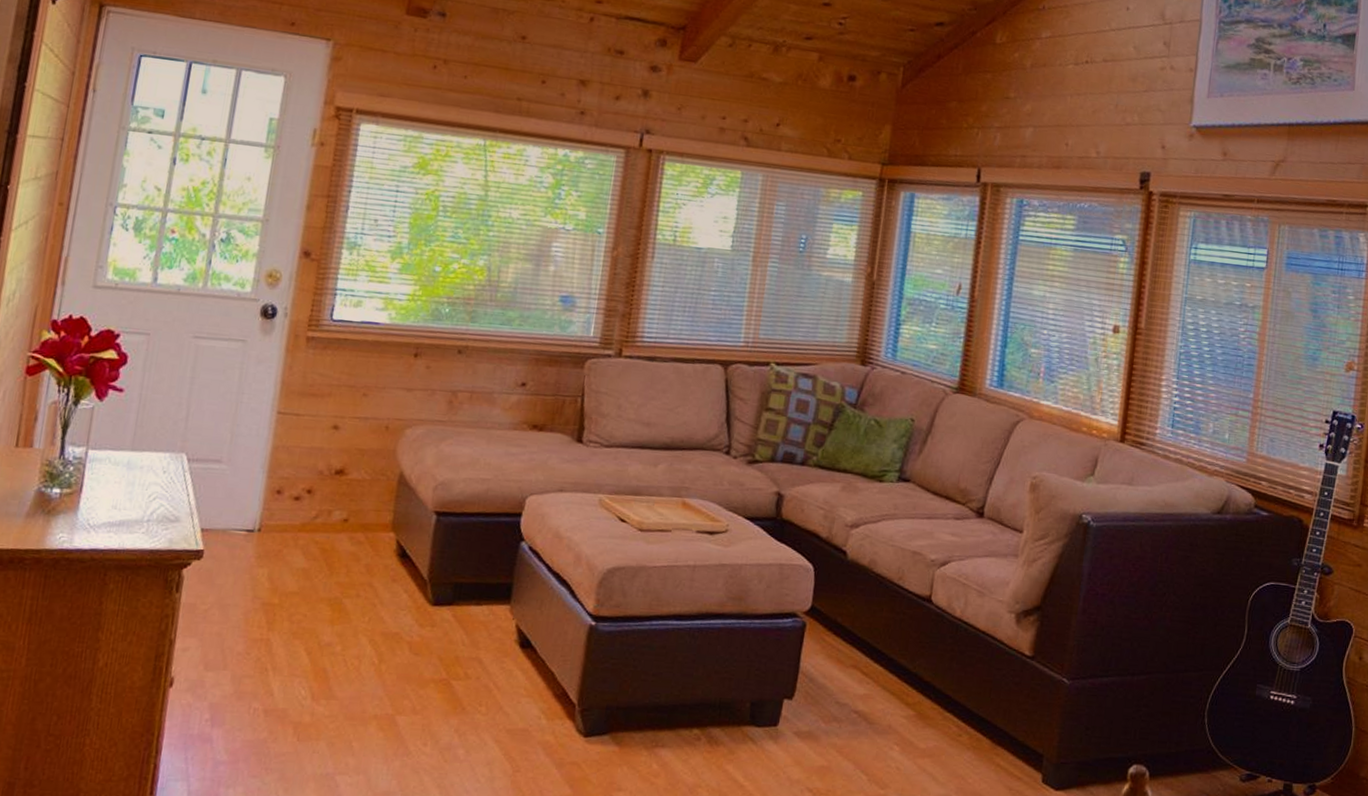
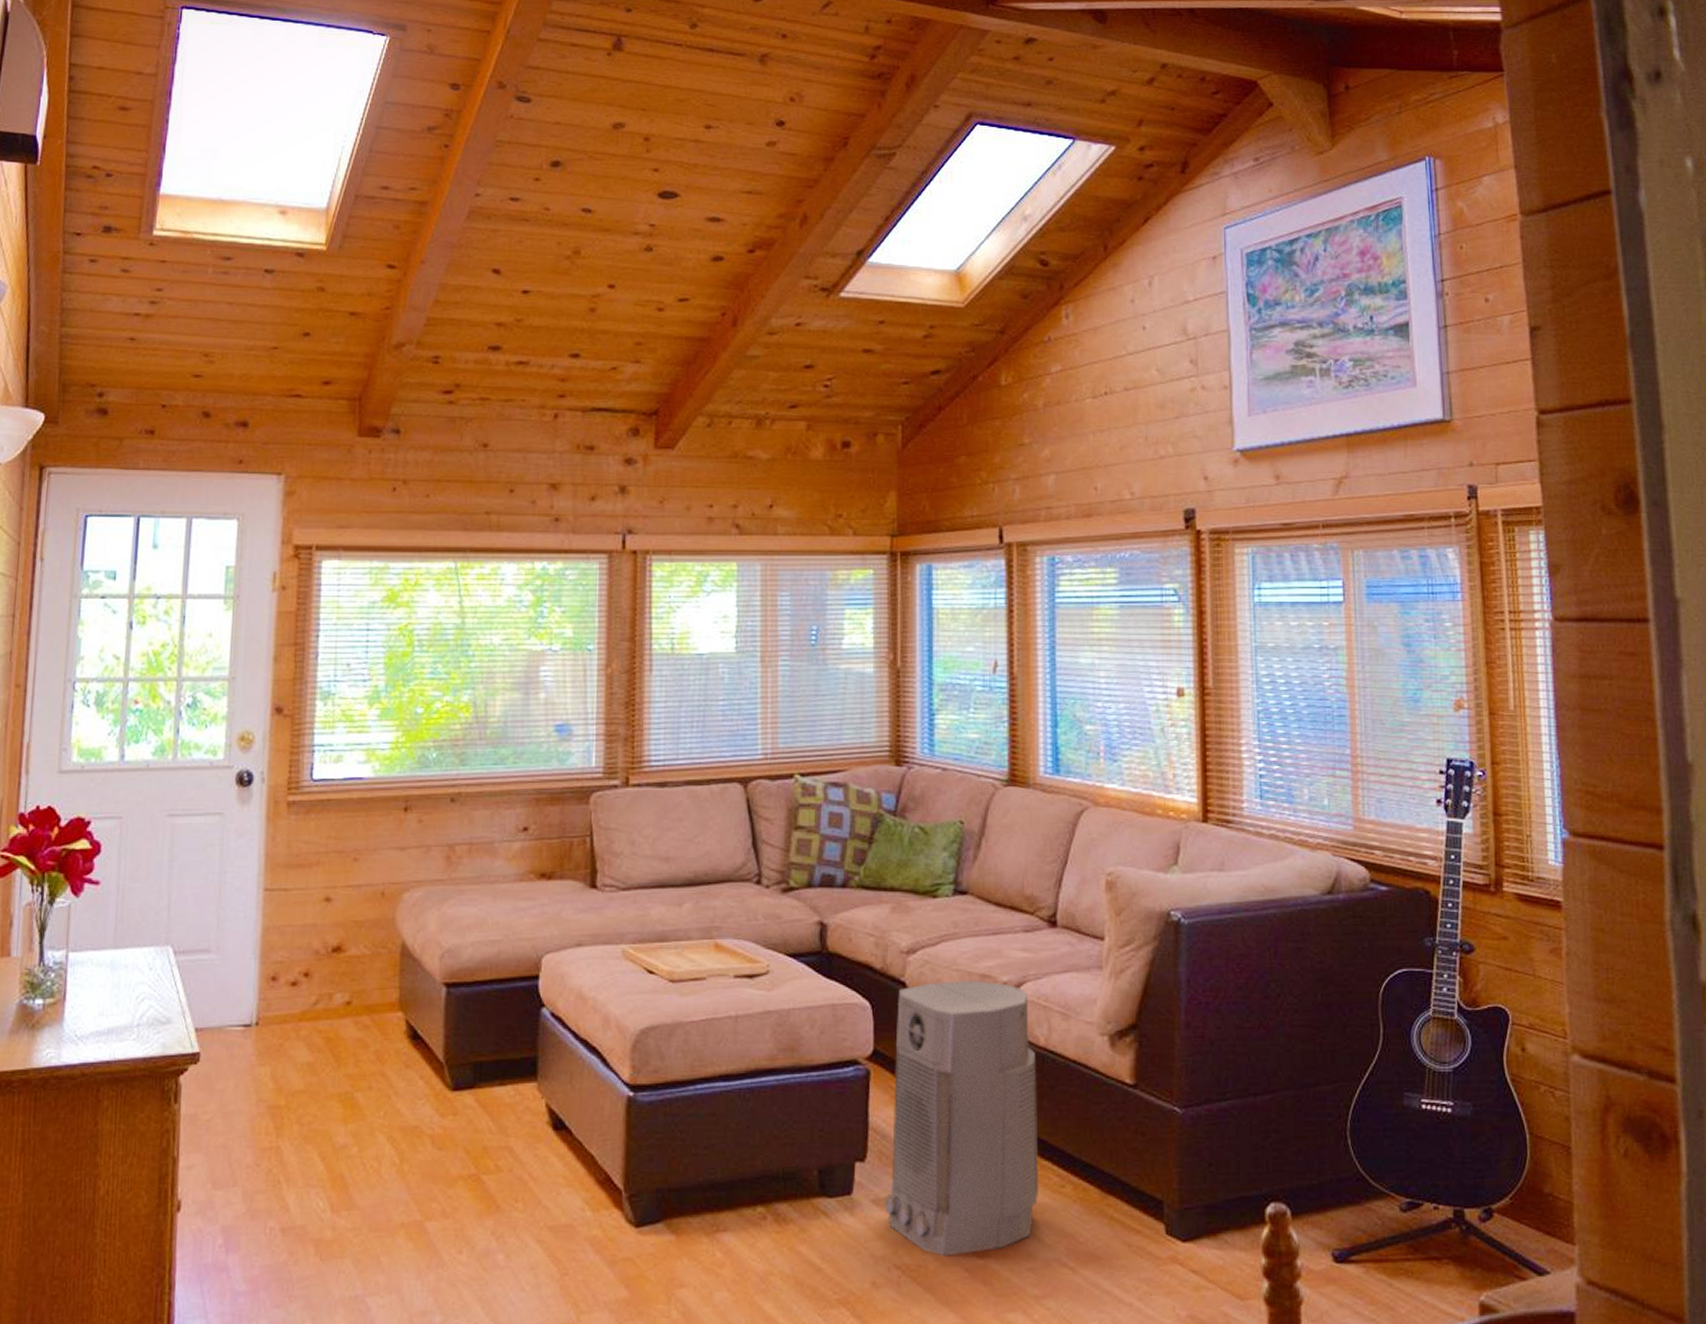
air purifier: none [804,554,951,785] -> present [885,979,1039,1257]

